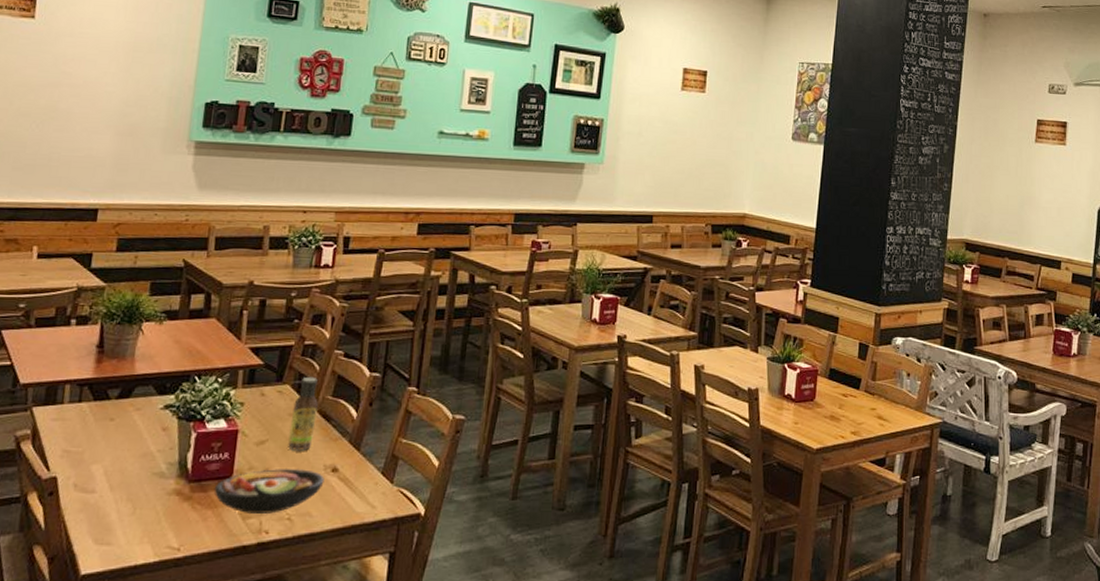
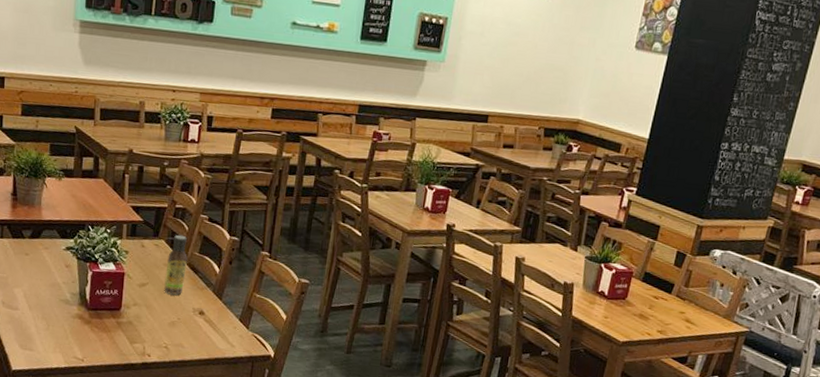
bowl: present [214,469,325,514] -> none [107,306,193,342]

